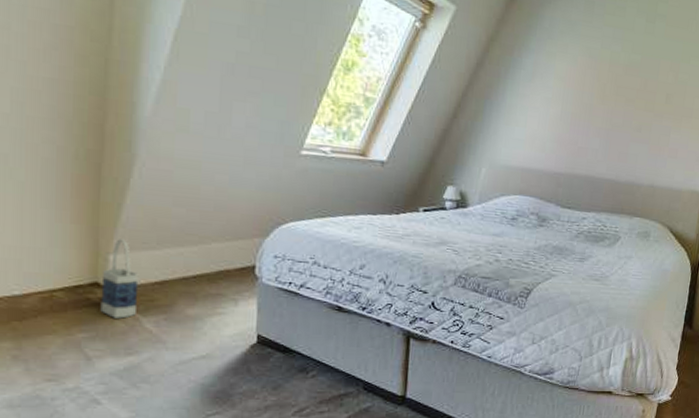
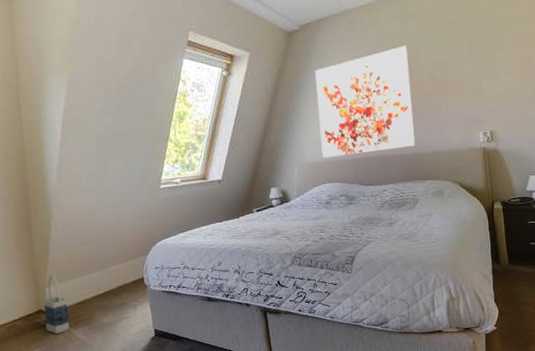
wall art: none [520,49,648,174] -> present [315,45,416,158]

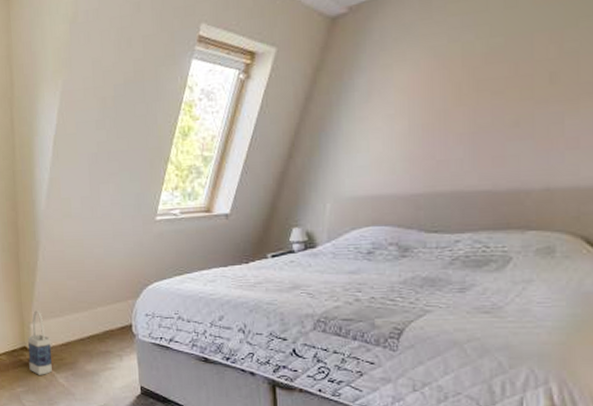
wall art: present [315,45,416,158] -> none [365,27,515,191]

